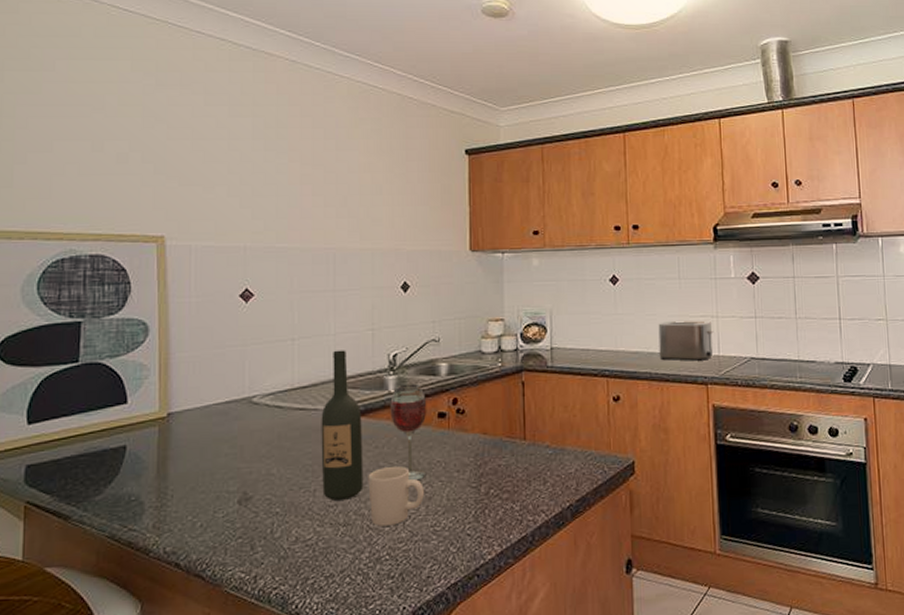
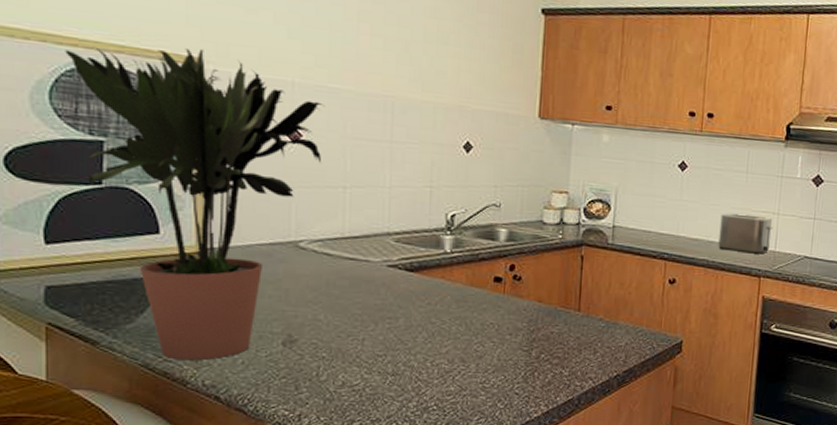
potted plant: none [52,227,274,529] -> present [65,46,325,361]
wine bottle: present [321,350,364,501] -> none [371,203,416,351]
mug: present [368,466,424,527] -> none [419,324,475,379]
wineglass: present [390,383,427,481] -> none [445,245,484,340]

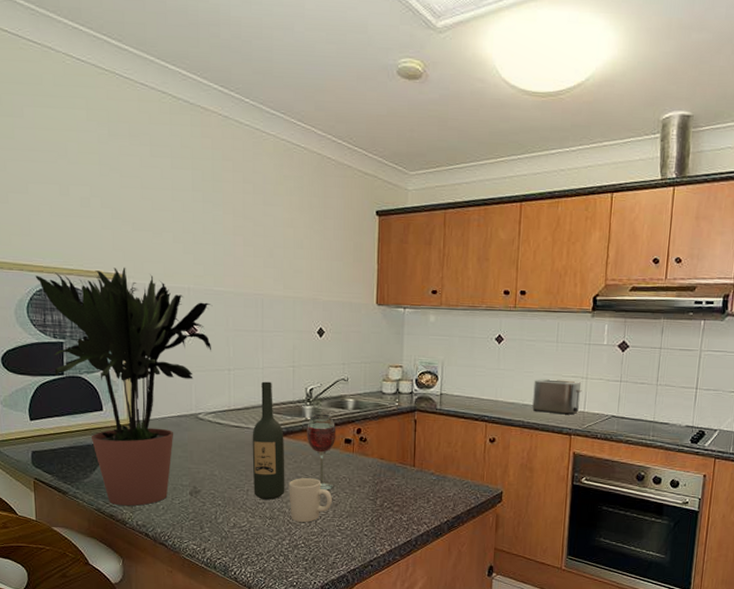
wine bottle: none [371,203,416,351] -> present [252,381,285,500]
mug: none [419,324,475,379] -> present [289,478,332,522]
wineglass: none [445,245,484,340] -> present [307,413,337,490]

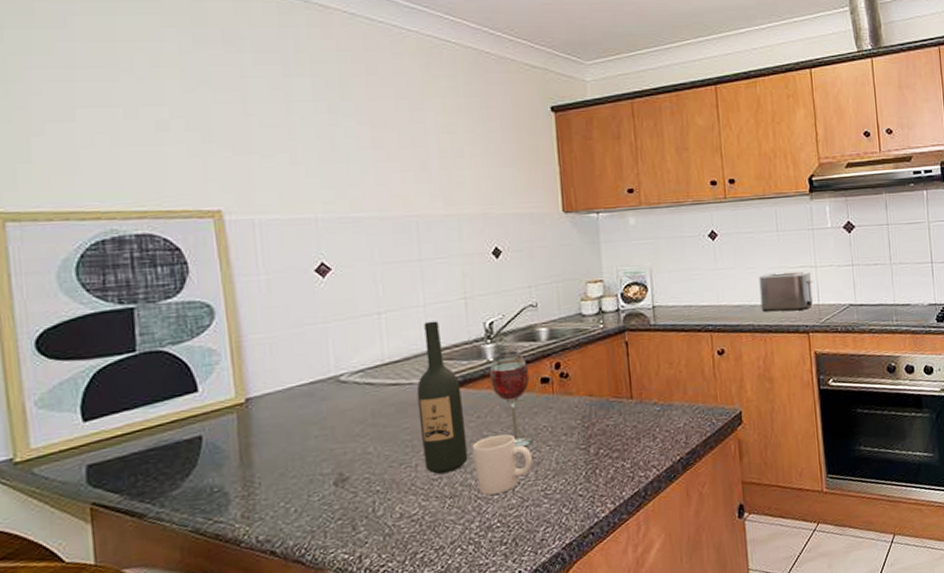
potted plant: present [35,267,213,506] -> none [88,201,352,520]

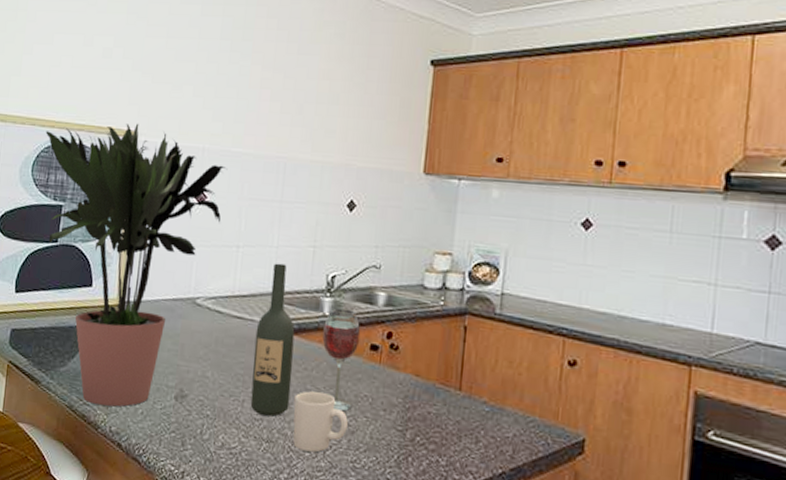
potted plant: none [88,201,352,520] -> present [45,123,228,407]
toaster: present [759,271,813,312] -> none [632,281,709,336]

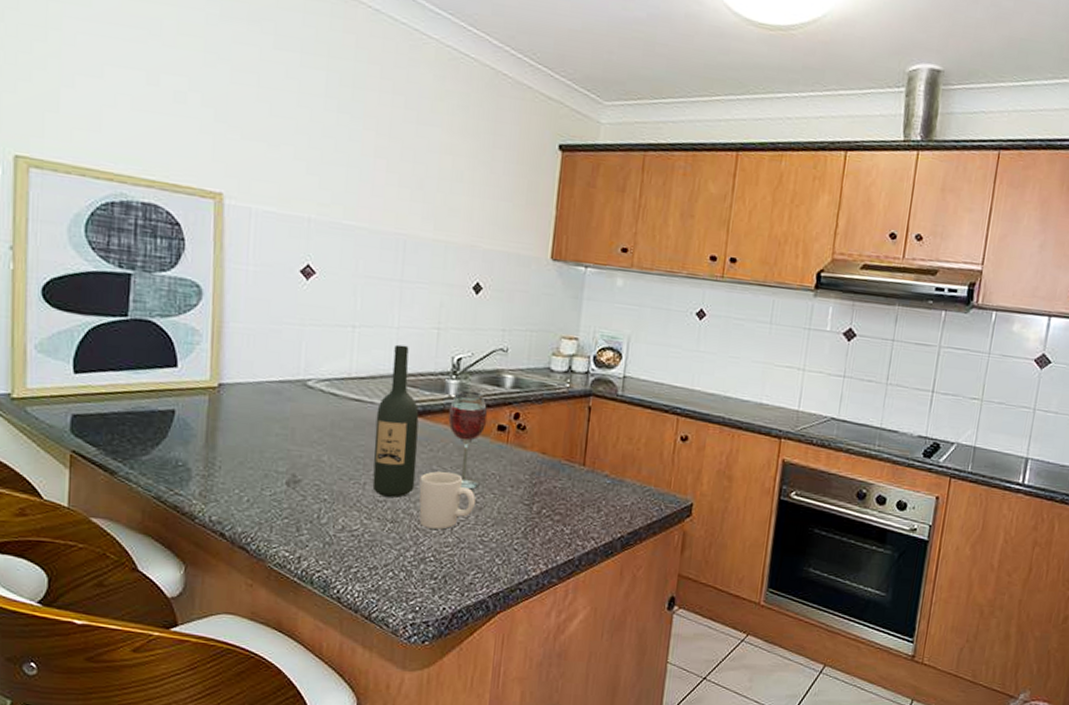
potted plant: present [45,123,228,407] -> none [101,181,339,496]

